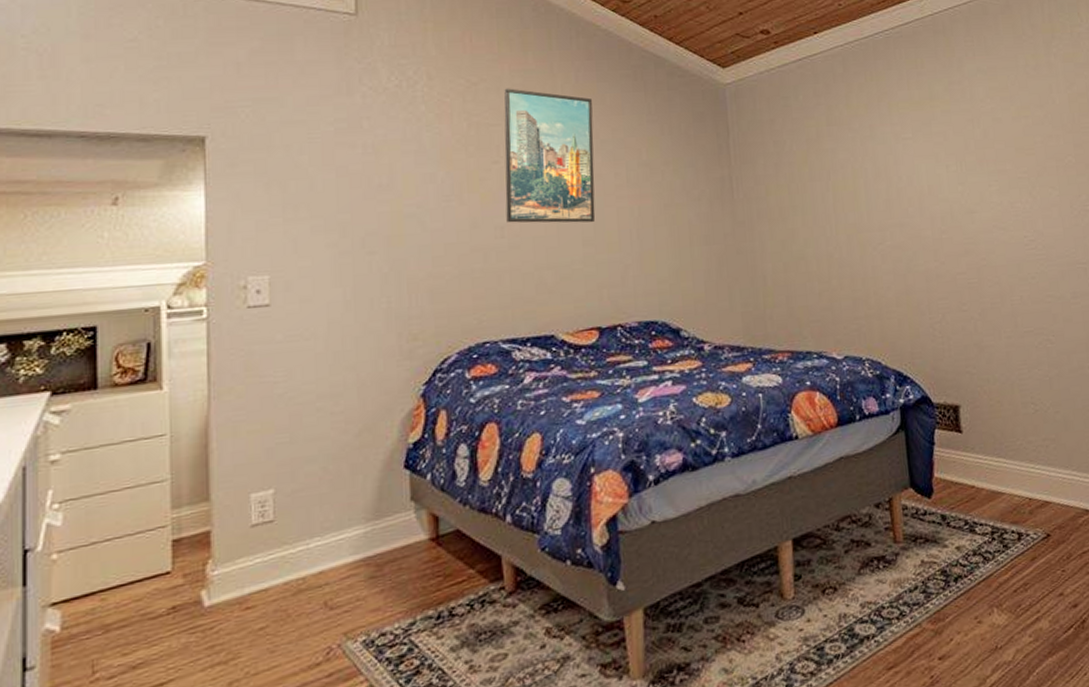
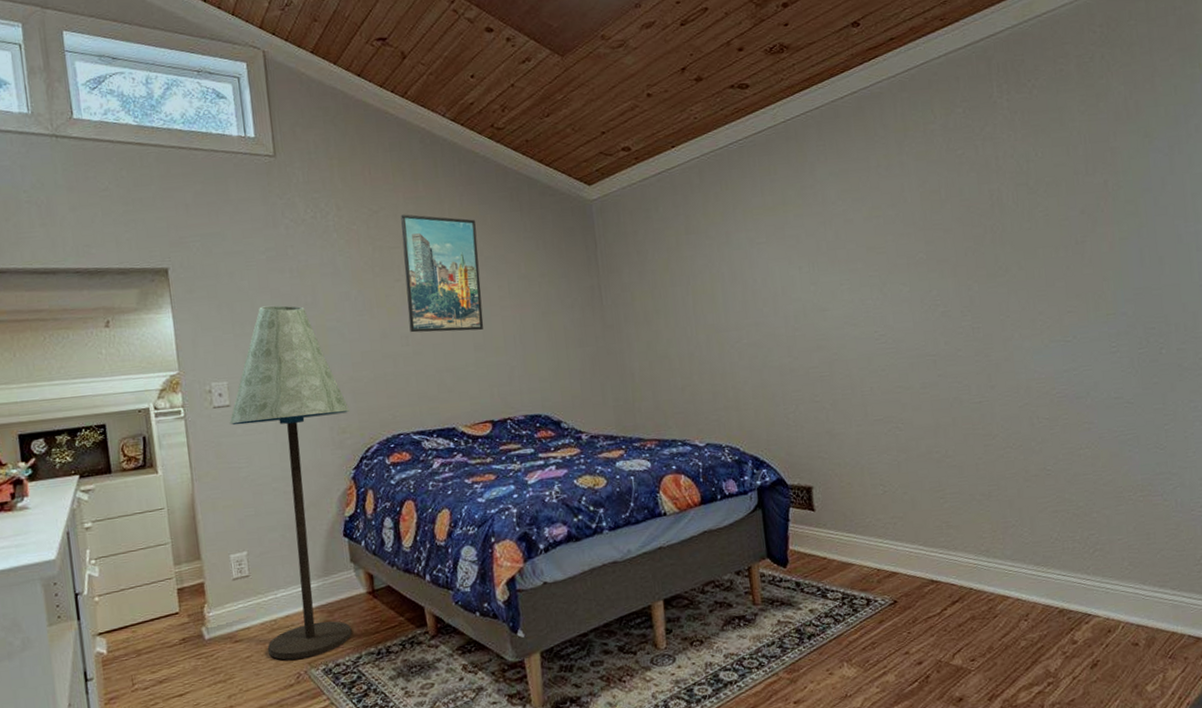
floor lamp: none [267,186,424,631] -> present [229,305,352,660]

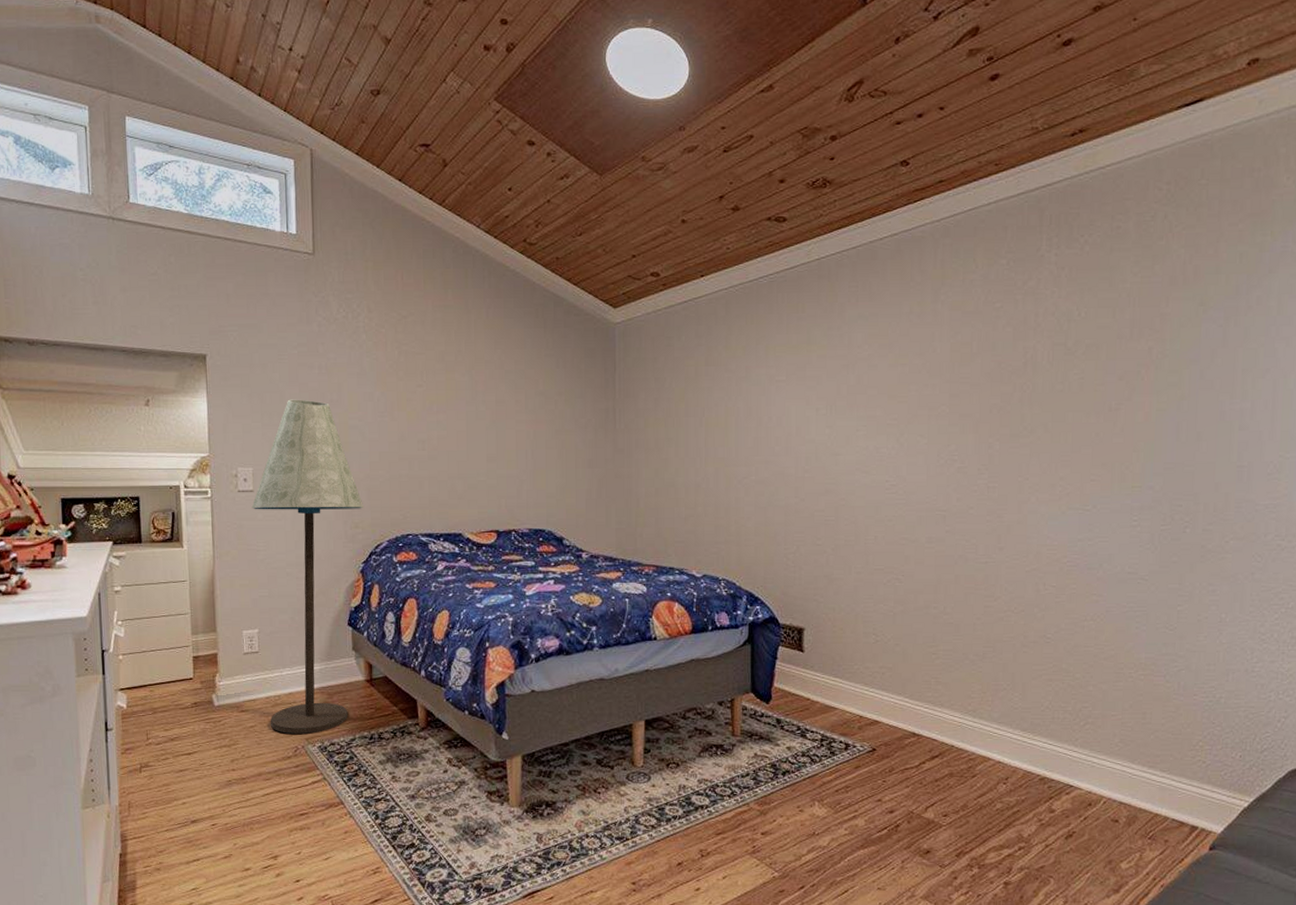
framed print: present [400,214,484,333] -> none [426,321,500,441]

